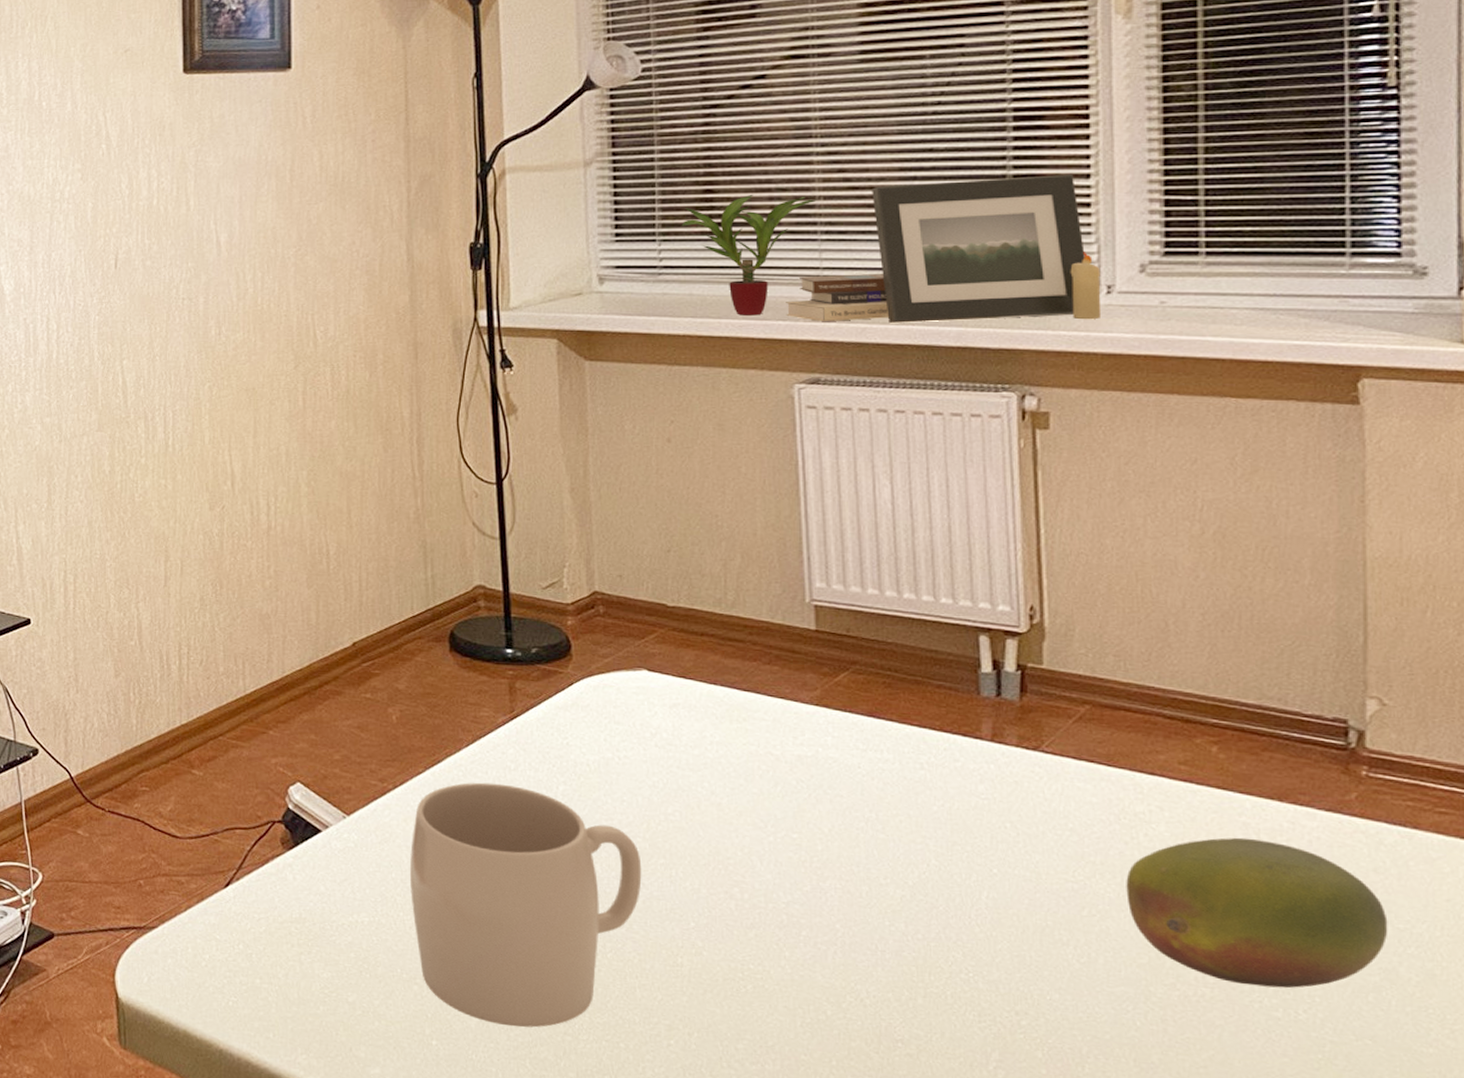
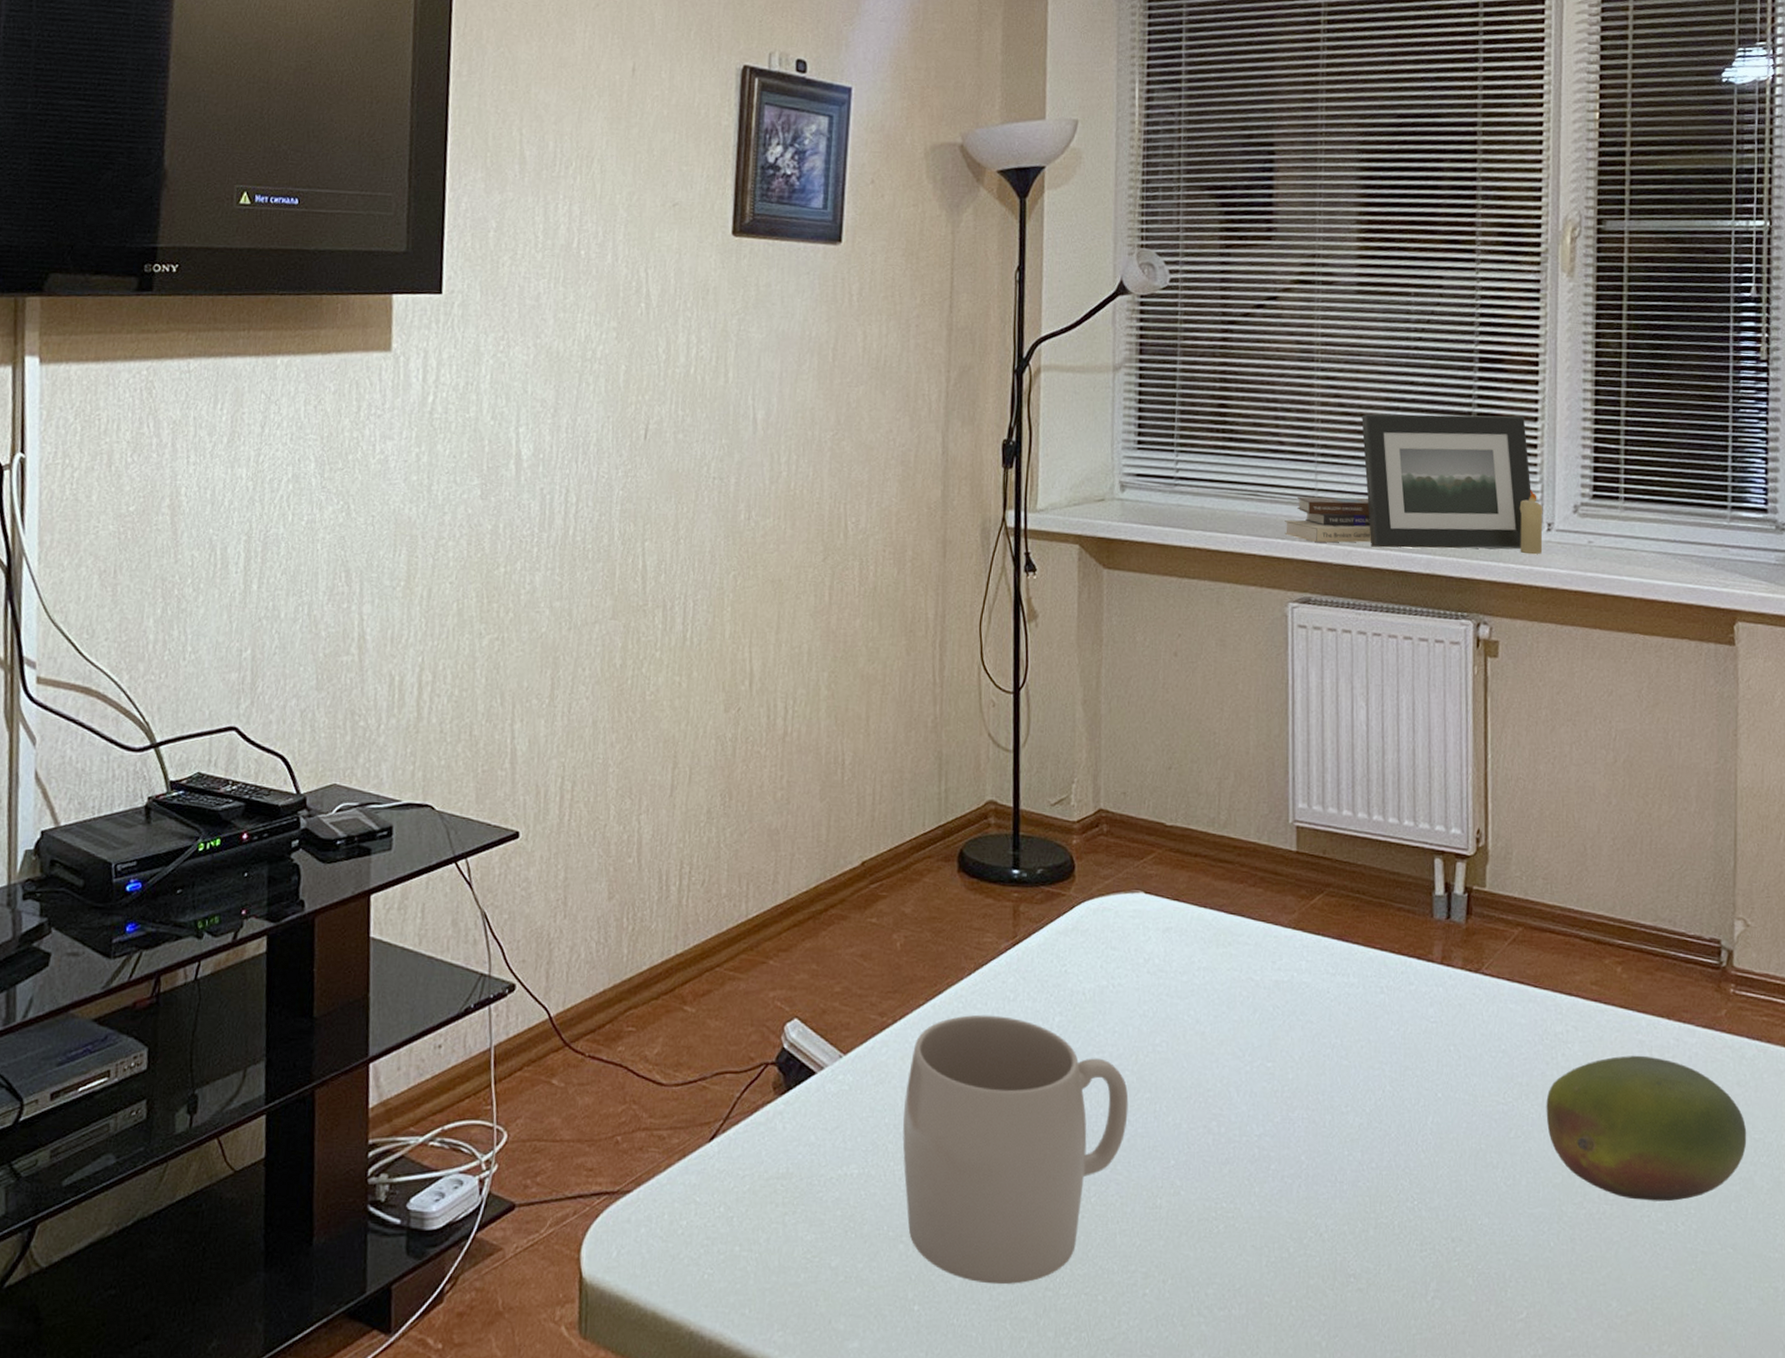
potted plant: present [682,194,818,316] -> none [1198,411,1317,533]

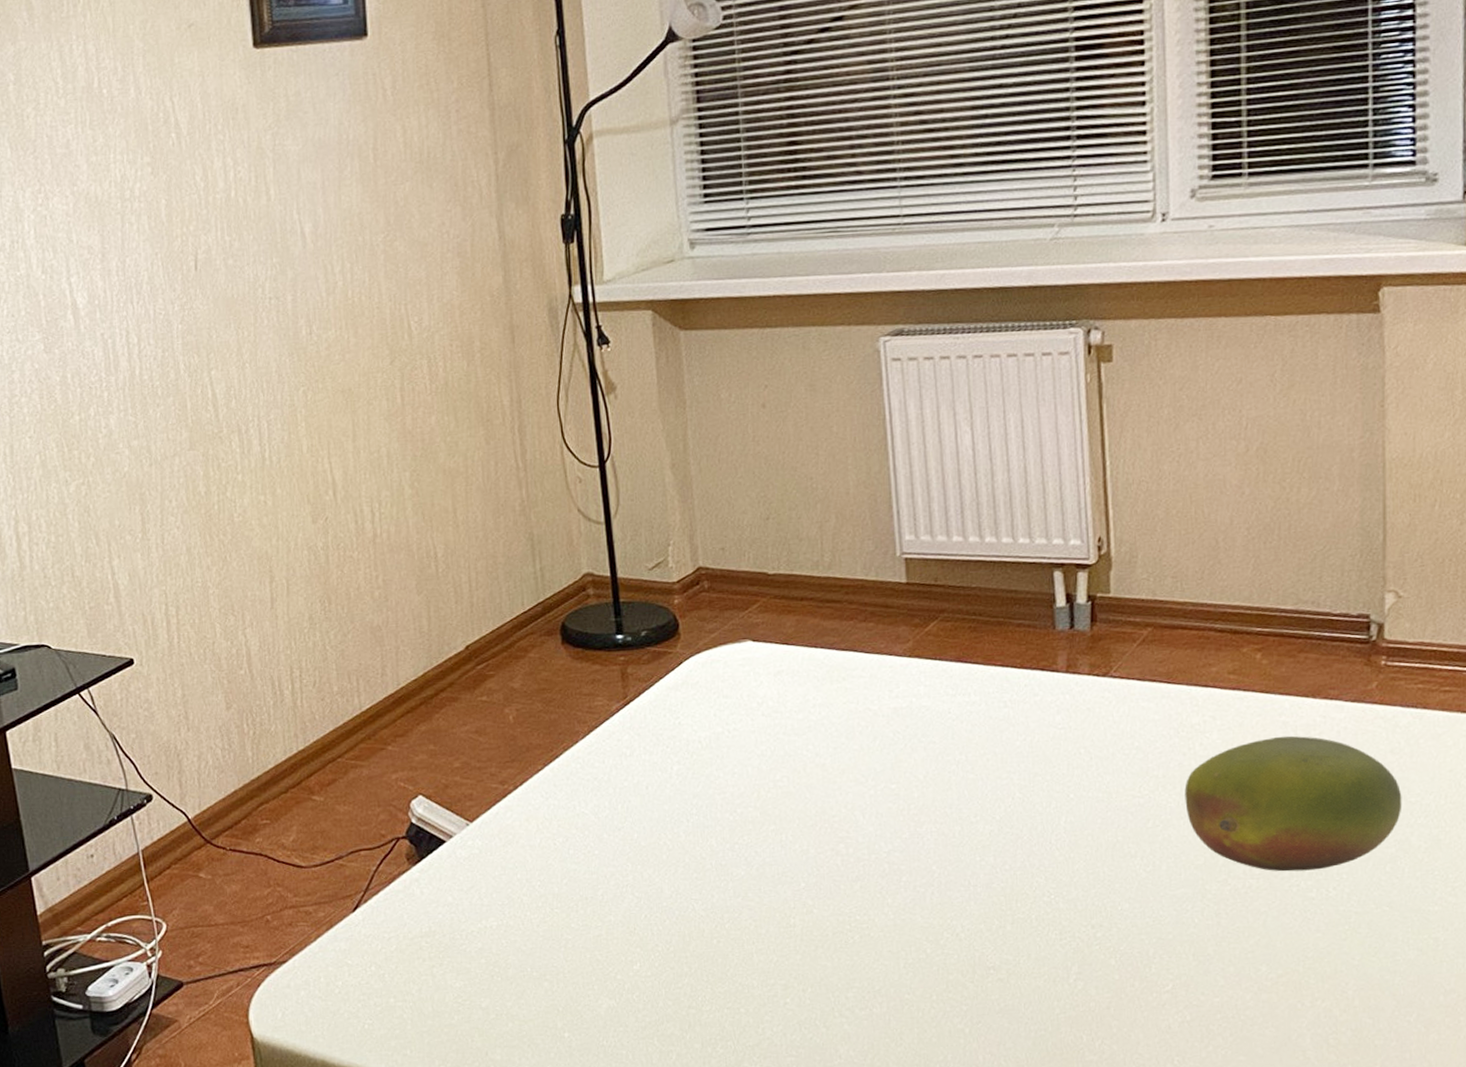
mug: present [902,1014,1129,1285] -> none [534,771,755,1008]
books: present [1284,496,1372,543] -> none [869,216,966,271]
picture frame: present [1361,413,1531,550] -> none [946,103,1142,267]
candle: present [1519,490,1543,554] -> none [1129,180,1156,249]

